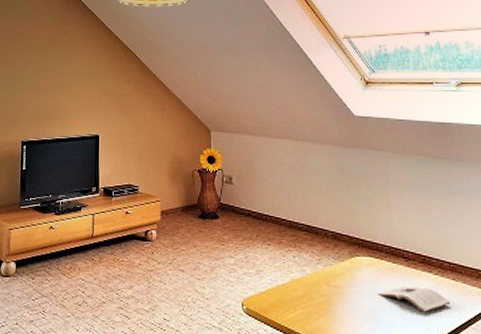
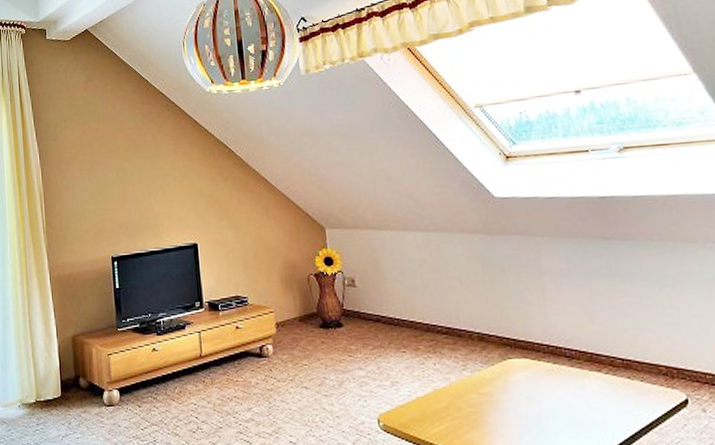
magazine: present [378,286,451,312] -> none [537,389,627,417]

